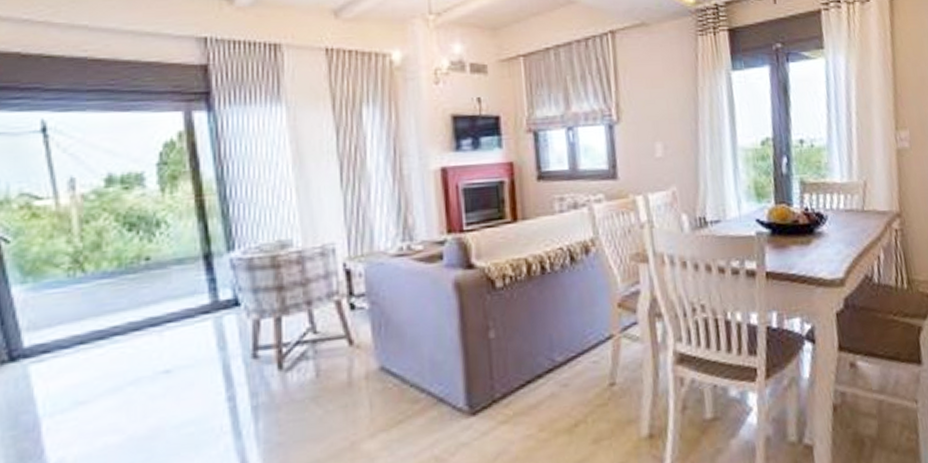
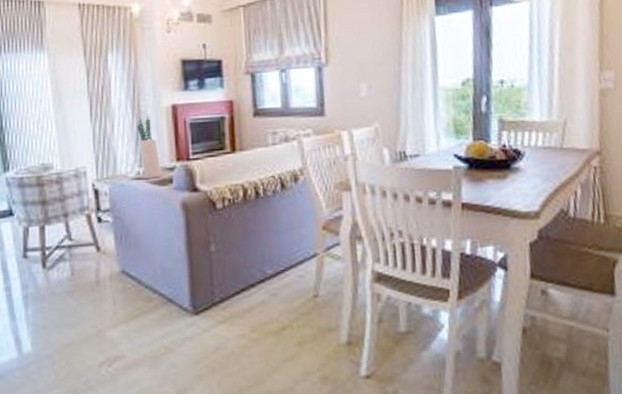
vase: none [399,178,430,257] -> present [137,114,162,180]

